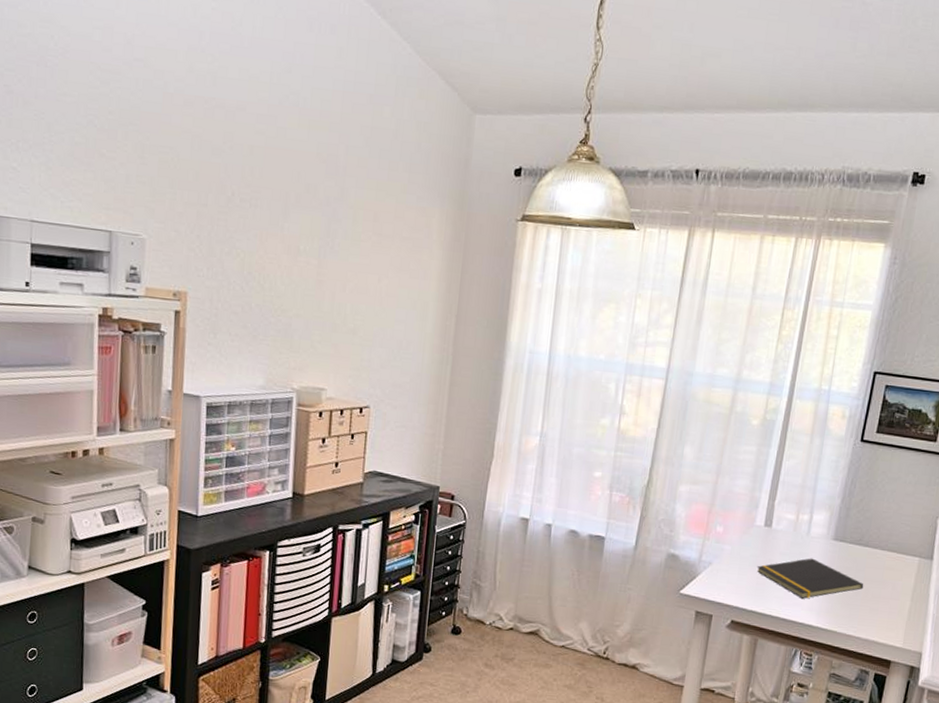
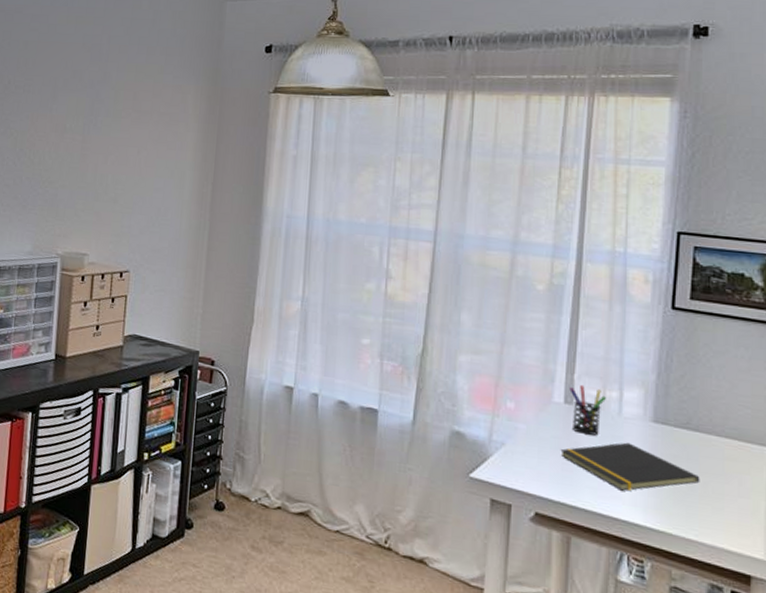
pen holder: none [768,509,799,553] -> present [569,384,606,436]

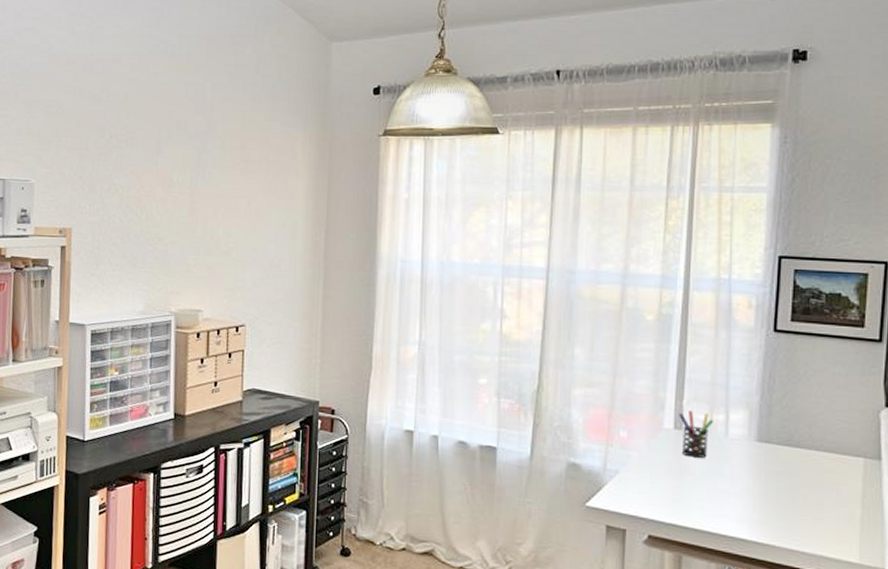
notepad: present [560,442,700,491] -> none [671,462,801,509]

